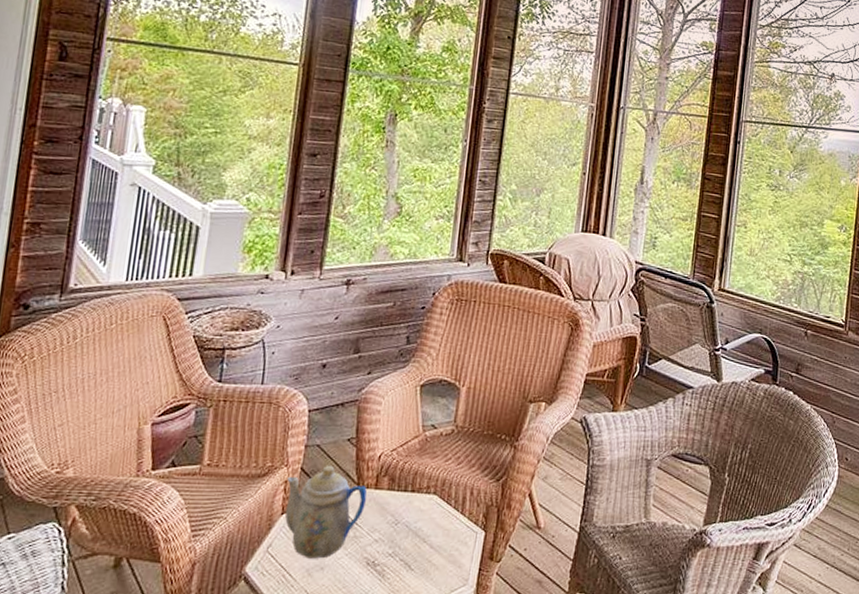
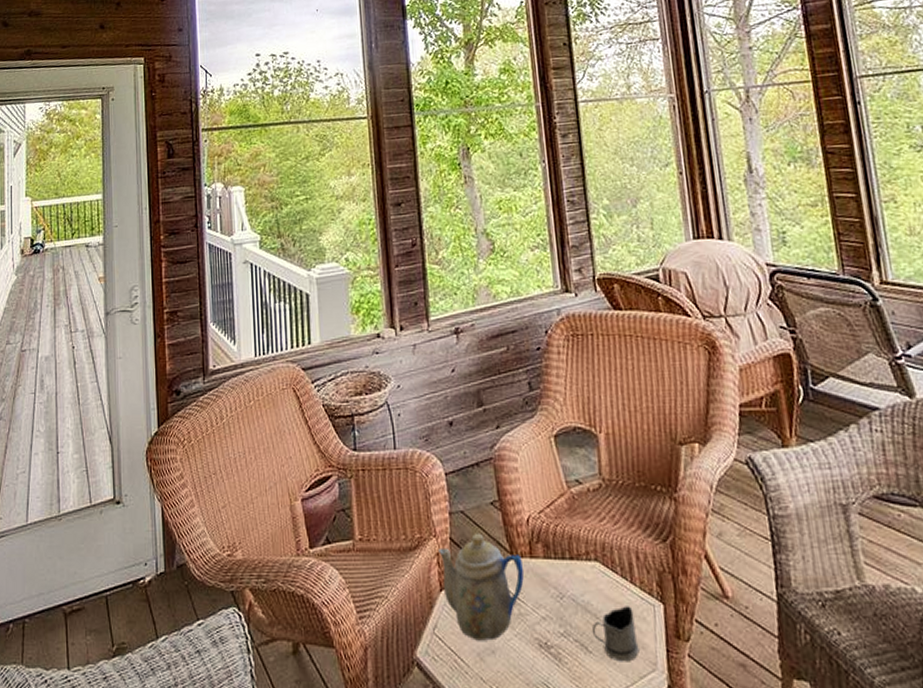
tea glass holder: none [417,532,458,578] -> present [591,606,639,662]

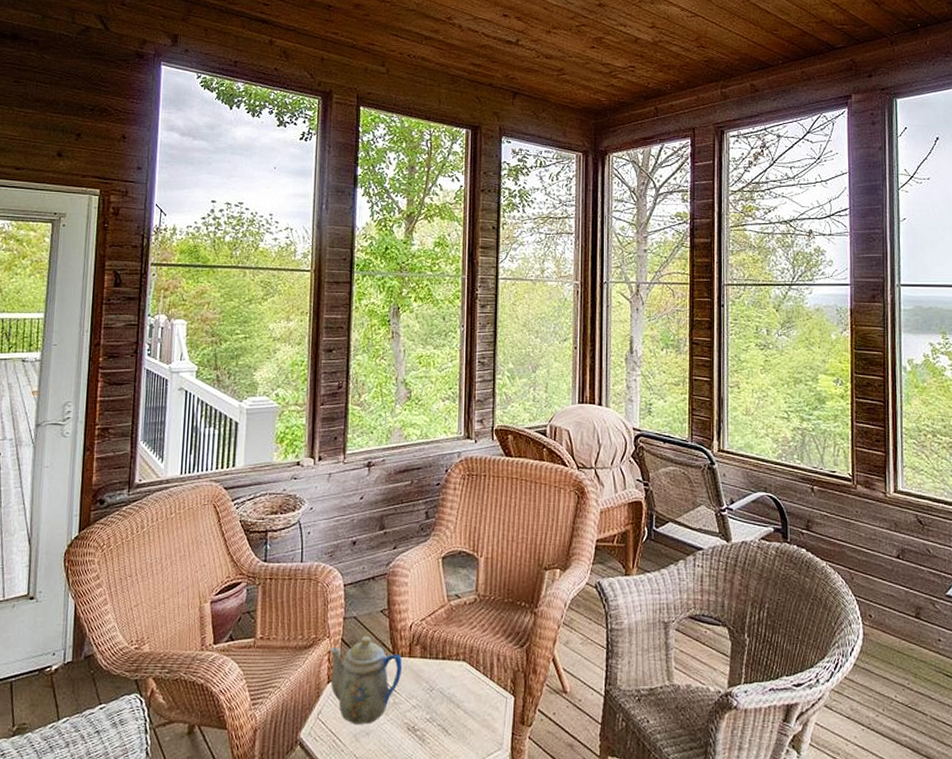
tea glass holder: present [591,606,639,662] -> none [453,698,490,743]

